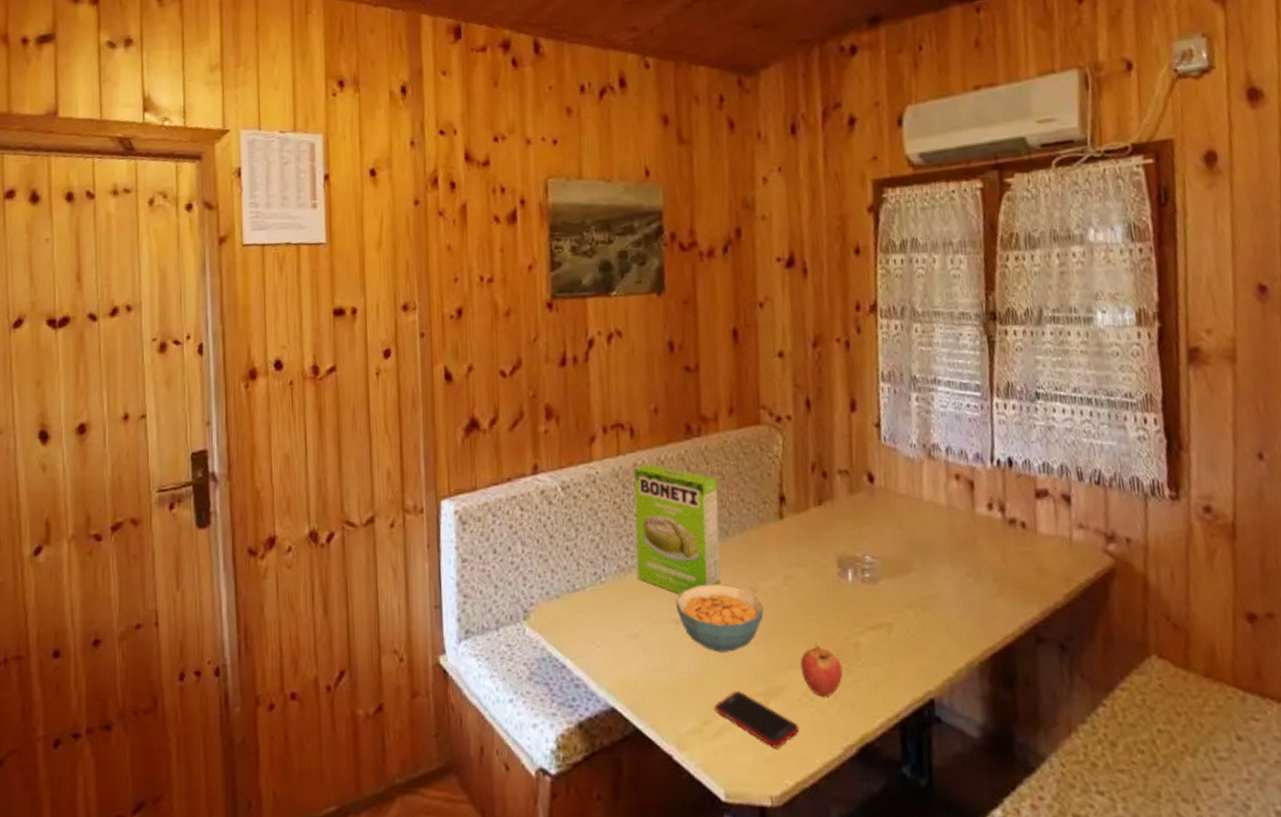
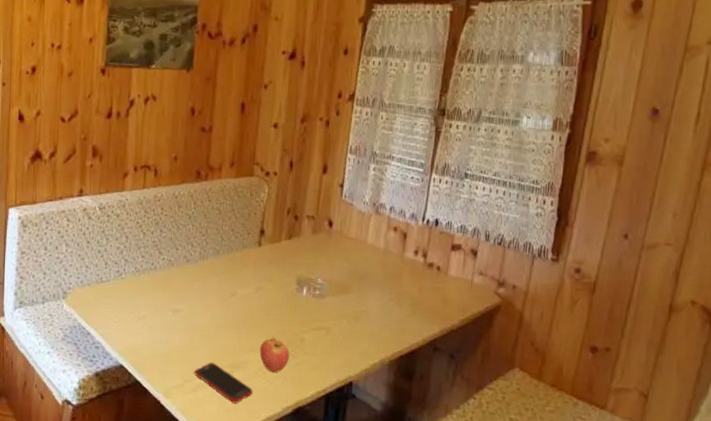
cake mix box: present [633,464,721,596] -> none [148,197,216,293]
cereal bowl: present [675,583,764,653] -> none [174,287,239,336]

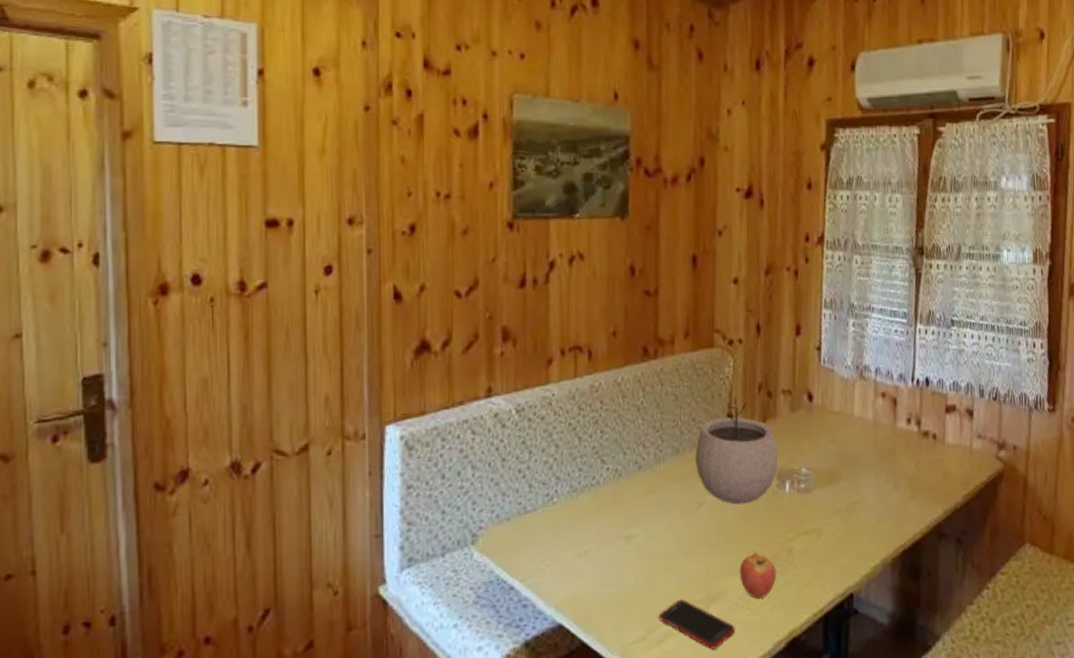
plant pot: none [231,216,299,300] -> present [695,396,778,505]

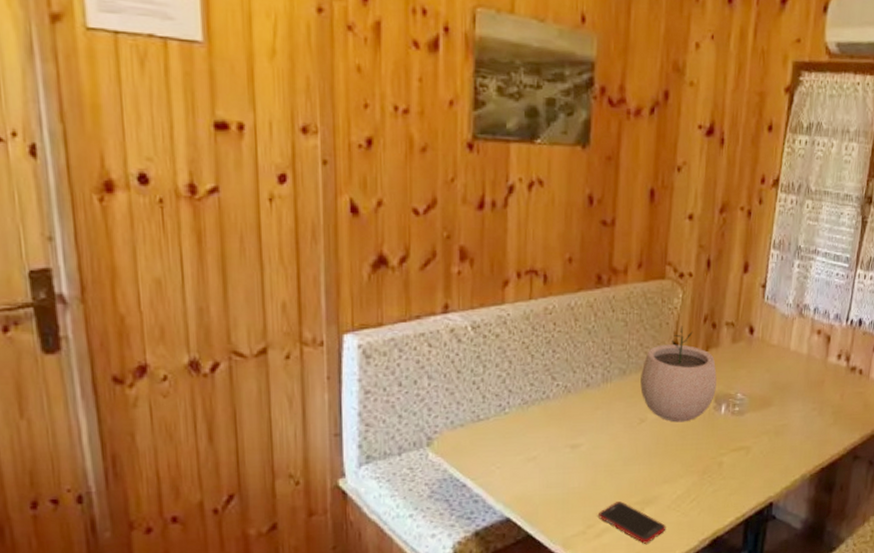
fruit: present [739,551,777,599] -> none [673,463,707,503]

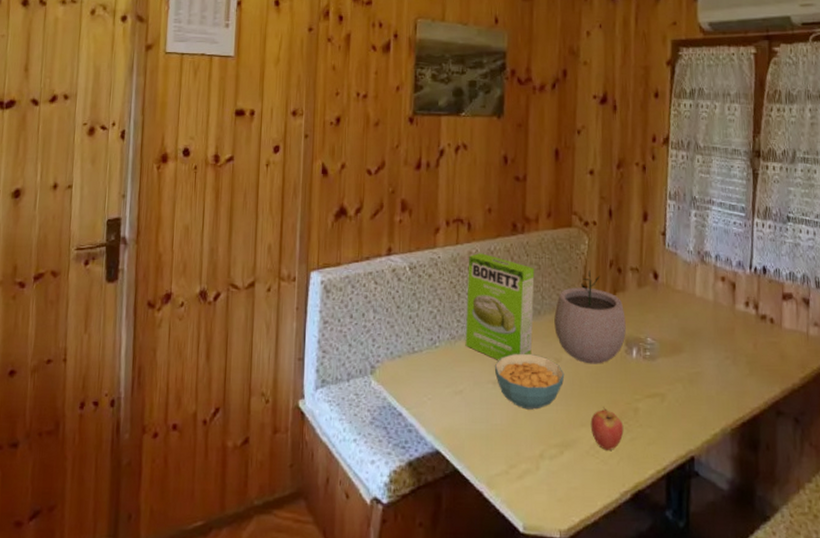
cake mix box: none [539,309,621,425] -> present [465,253,535,362]
cereal bowl: none [572,415,649,471] -> present [494,353,565,410]
cell phone: present [599,501,666,544] -> none [520,442,586,491]
fruit: none [673,463,707,503] -> present [590,407,624,450]

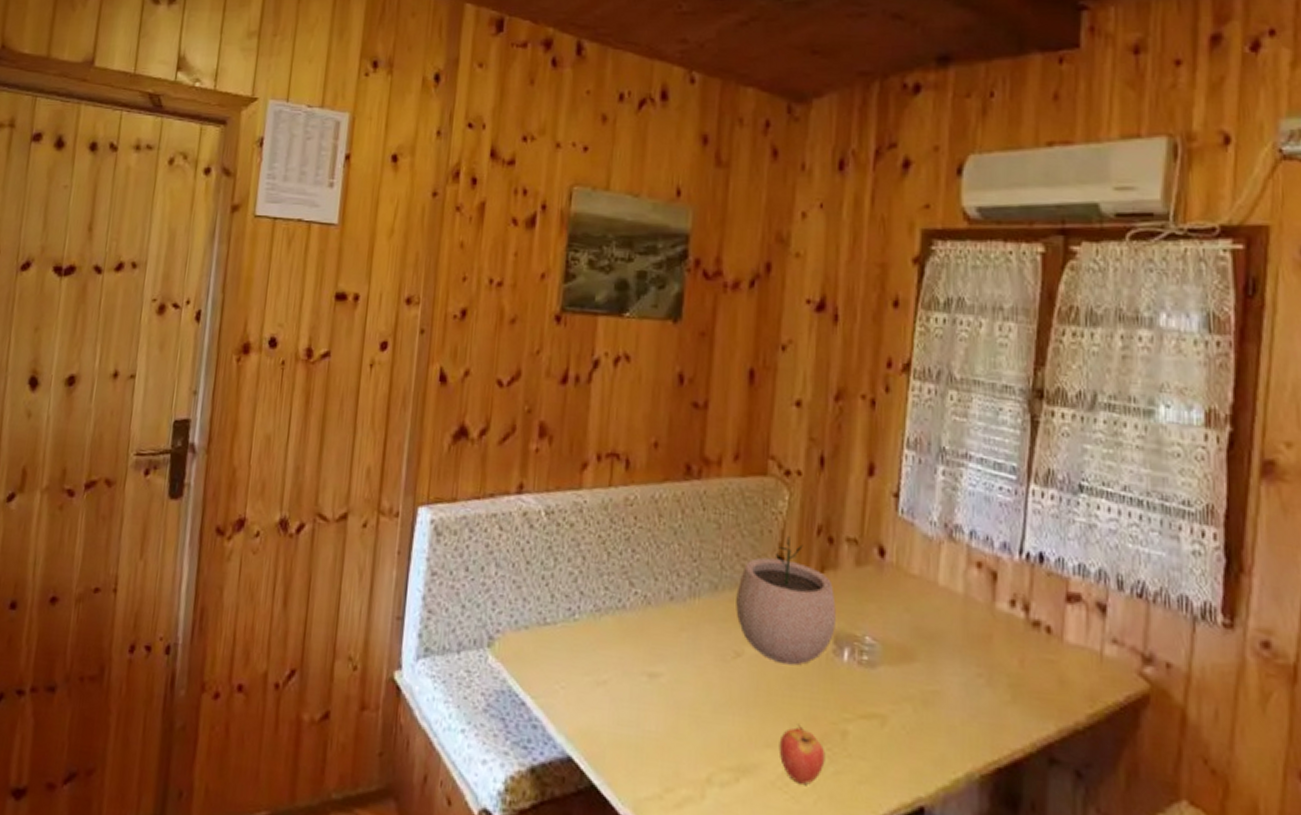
cake mix box: present [465,253,535,362] -> none [613,500,713,648]
cereal bowl: present [494,353,565,410] -> none [651,639,747,718]

